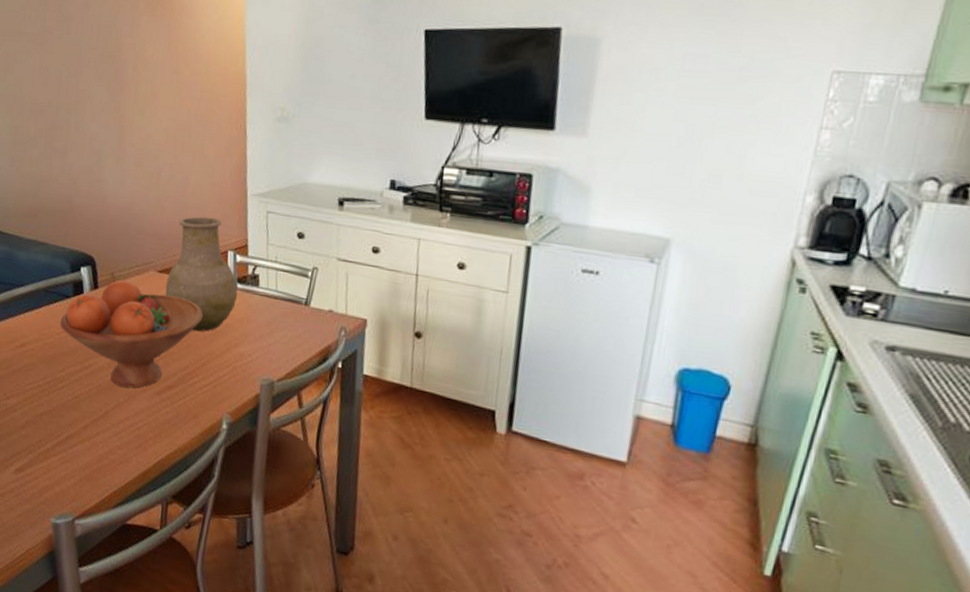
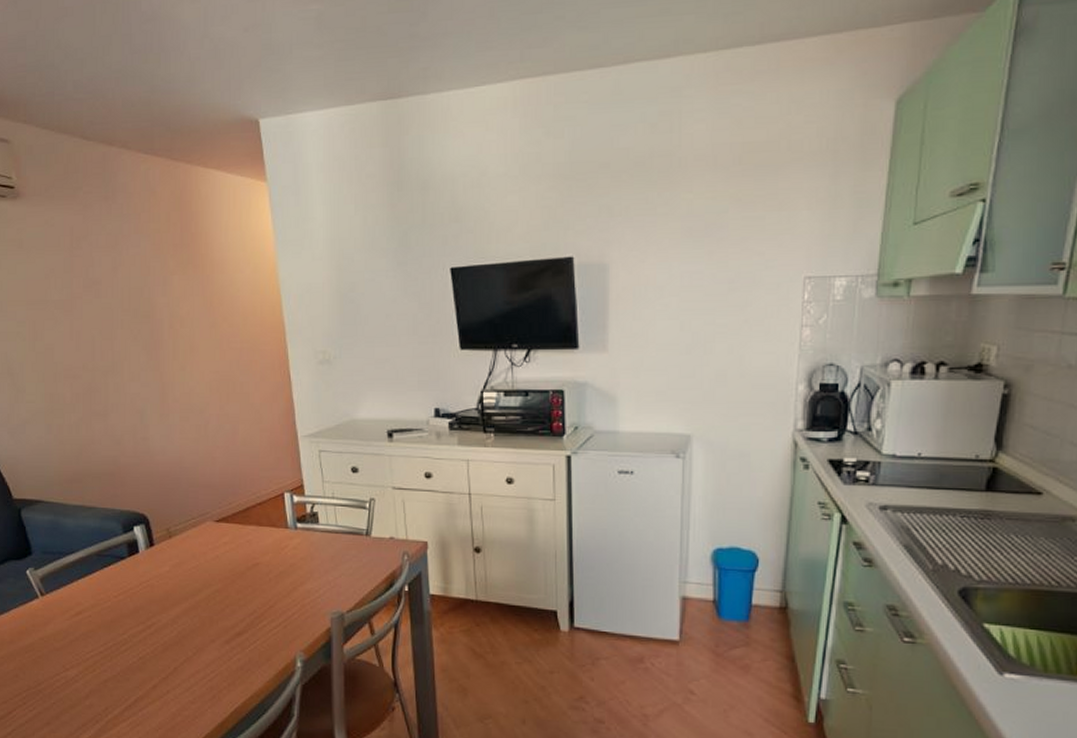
fruit bowl: present [60,279,203,388] -> none [117,534,265,641]
vase: present [165,216,238,332] -> none [225,462,298,575]

